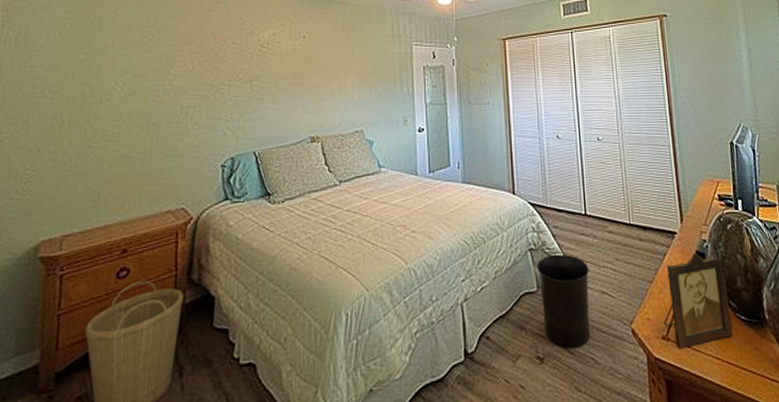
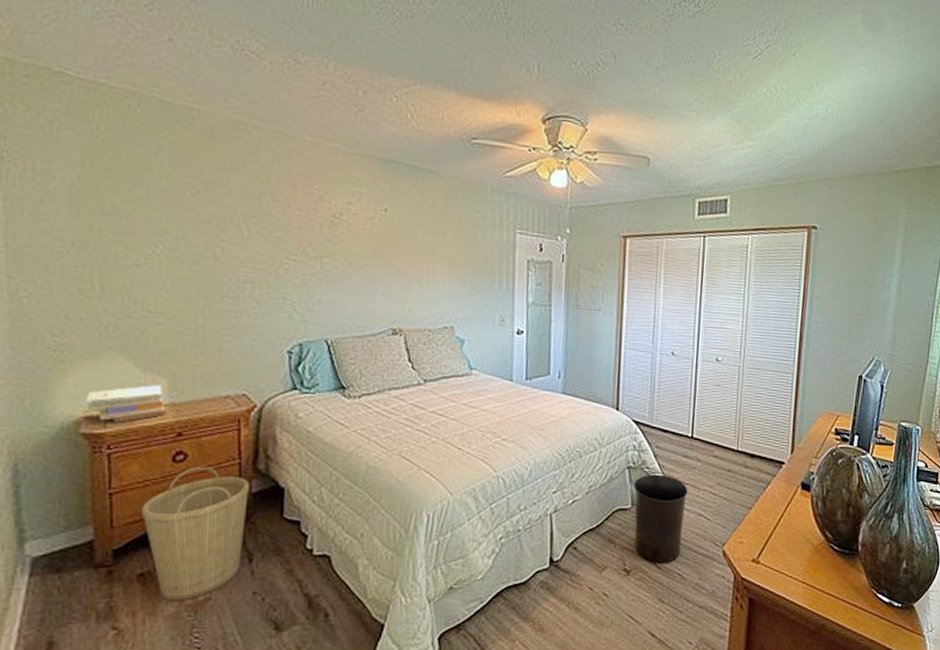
books: none [45,206,116,245] -> present [85,385,168,423]
photo frame: present [664,252,733,349] -> none [756,484,827,572]

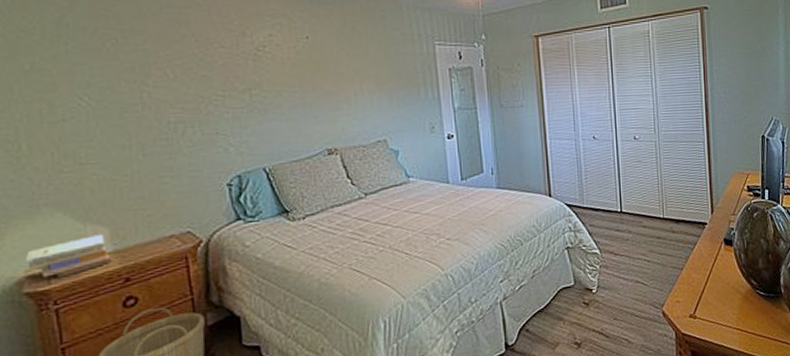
waste bin: present [633,474,688,563] -> none [573,250,624,333]

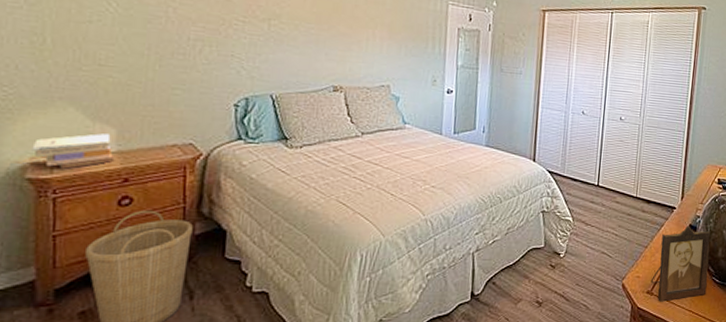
photo frame: none [691,240,752,325] -> present [650,226,711,302]

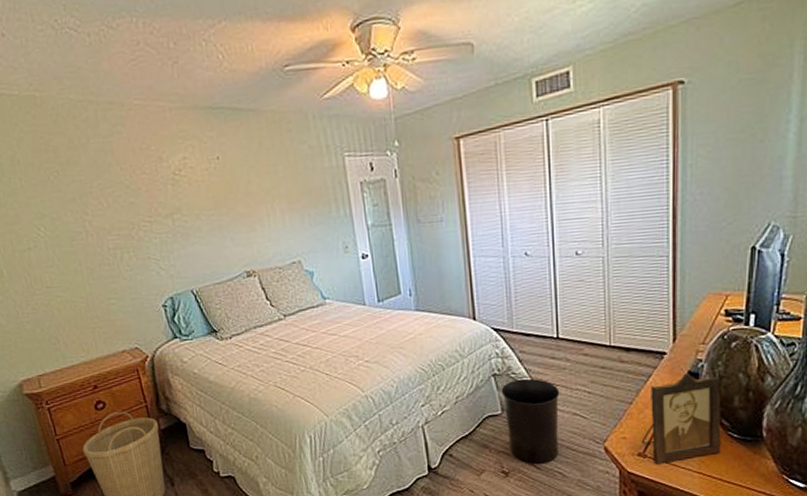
books: present [31,134,115,169] -> none [20,348,82,383]
waste bin: none [546,217,594,296] -> present [501,378,560,464]

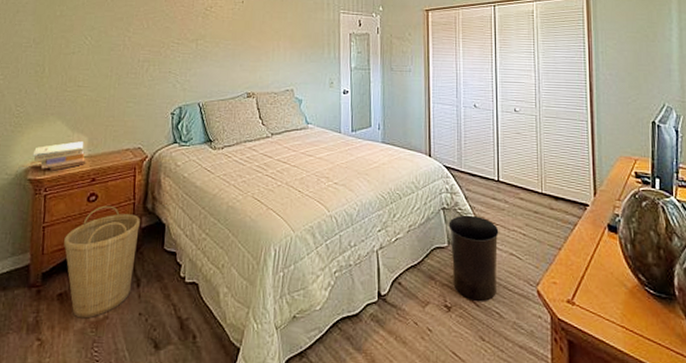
books: none [20,348,82,383] -> present [32,141,86,171]
photo frame: present [641,373,721,465] -> none [570,225,640,314]

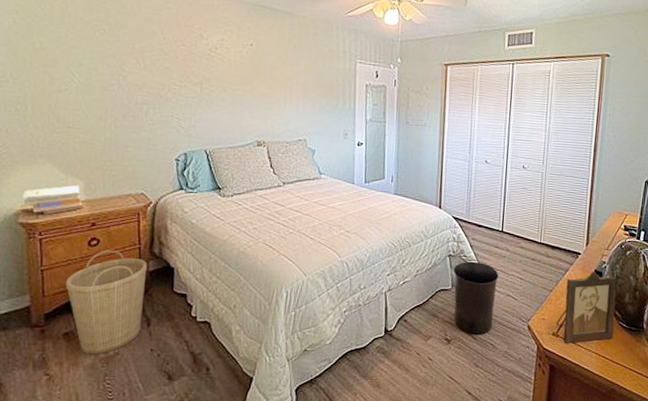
photo frame: none [570,225,640,314] -> present [556,271,617,344]

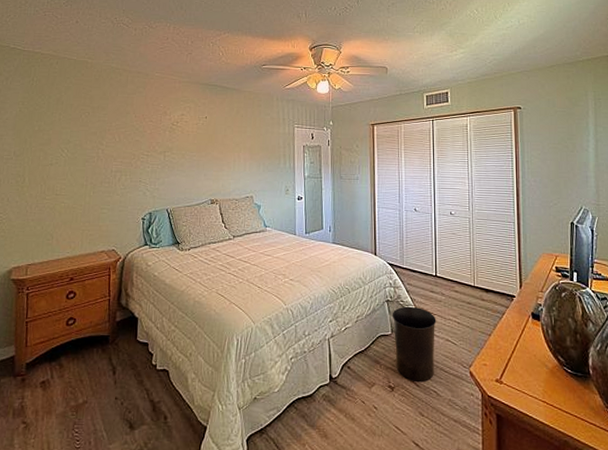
books: present [22,185,84,215] -> none [15,245,65,272]
basket: present [66,249,147,355] -> none [45,302,115,403]
photo frame: present [556,271,617,344] -> none [498,314,559,391]

